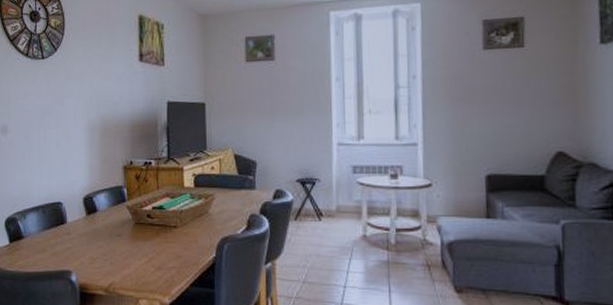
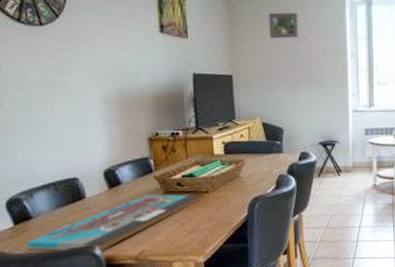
board game: none [18,224,169,278] -> present [27,194,200,252]

